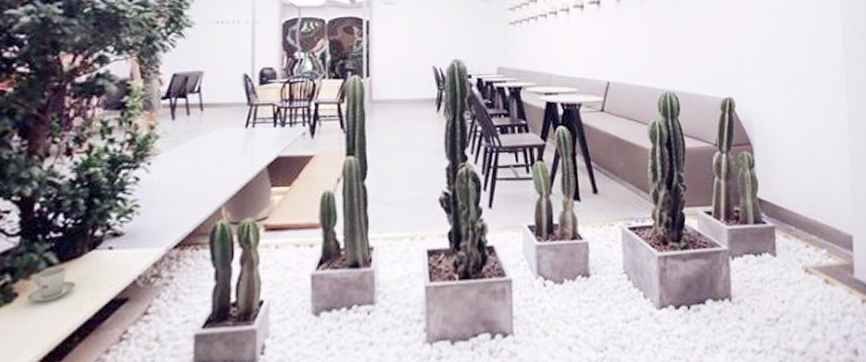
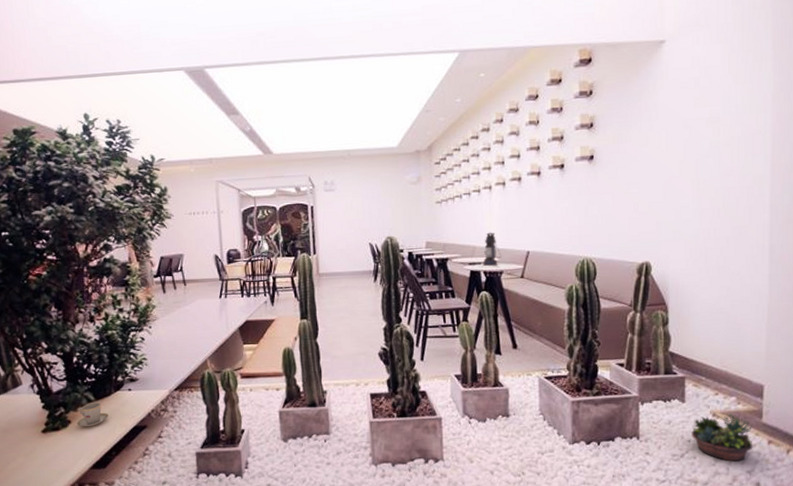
lantern: none [559,59,580,98] -> present [482,232,501,267]
succulent planter: none [785,268,848,326] -> present [691,413,753,462]

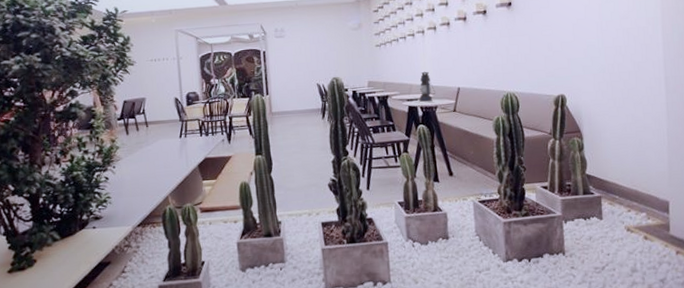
teacup: present [76,402,109,427] -> none [42,240,74,266]
succulent planter: present [691,413,753,462] -> none [610,227,664,272]

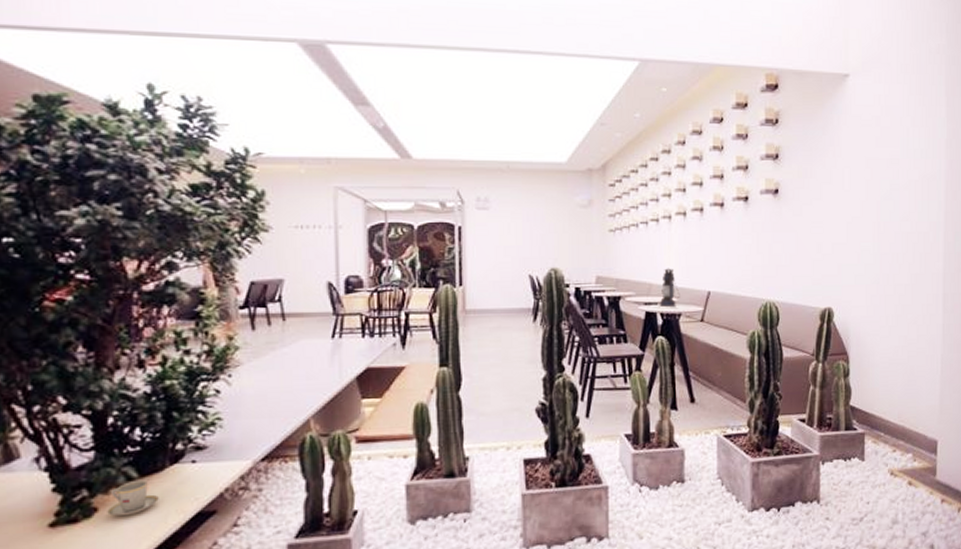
teacup: none [42,240,74,266] -> present [107,479,159,517]

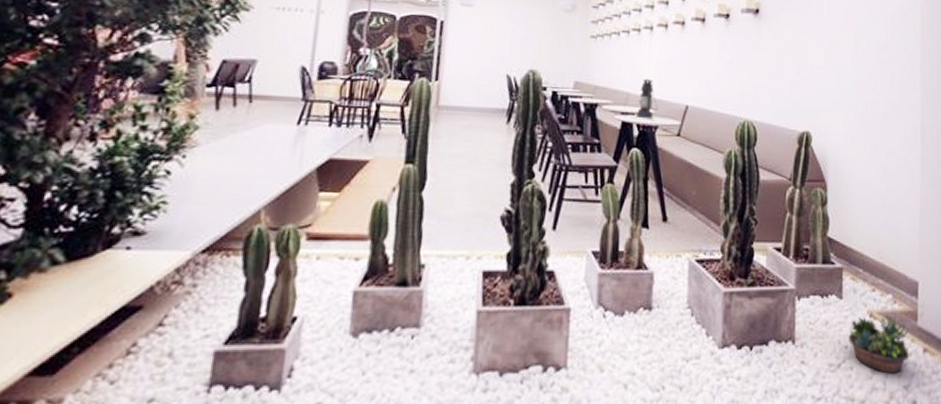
teacup: present [107,479,159,517] -> none [22,264,83,305]
succulent planter: none [870,471,928,524] -> present [848,314,910,374]

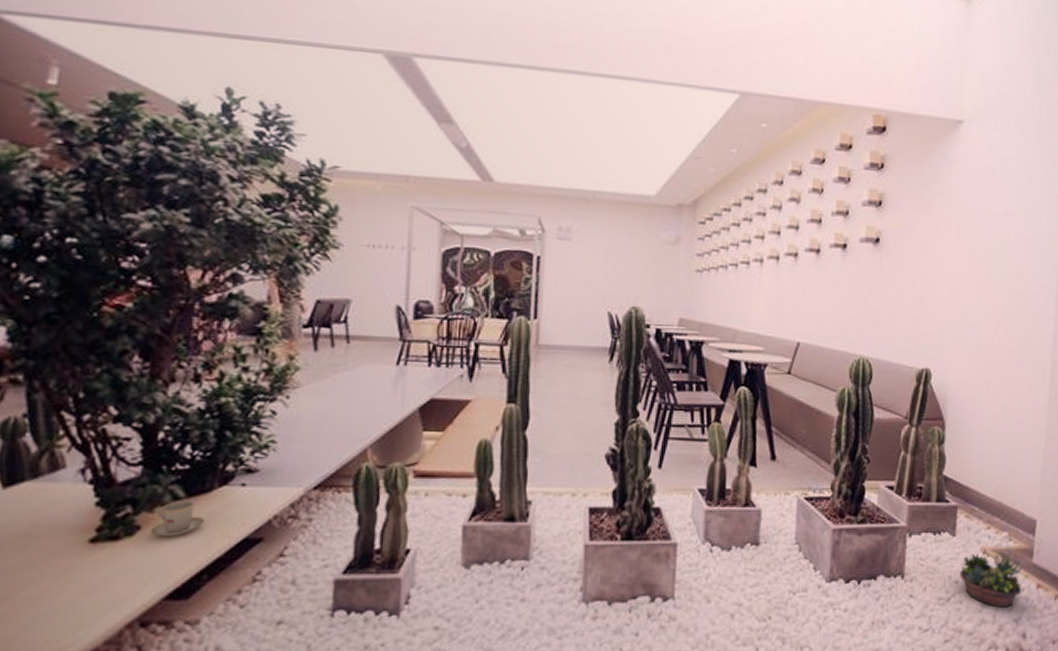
teacup: none [22,264,83,305] -> present [150,499,204,537]
lantern: present [636,78,658,120] -> none [744,314,767,357]

